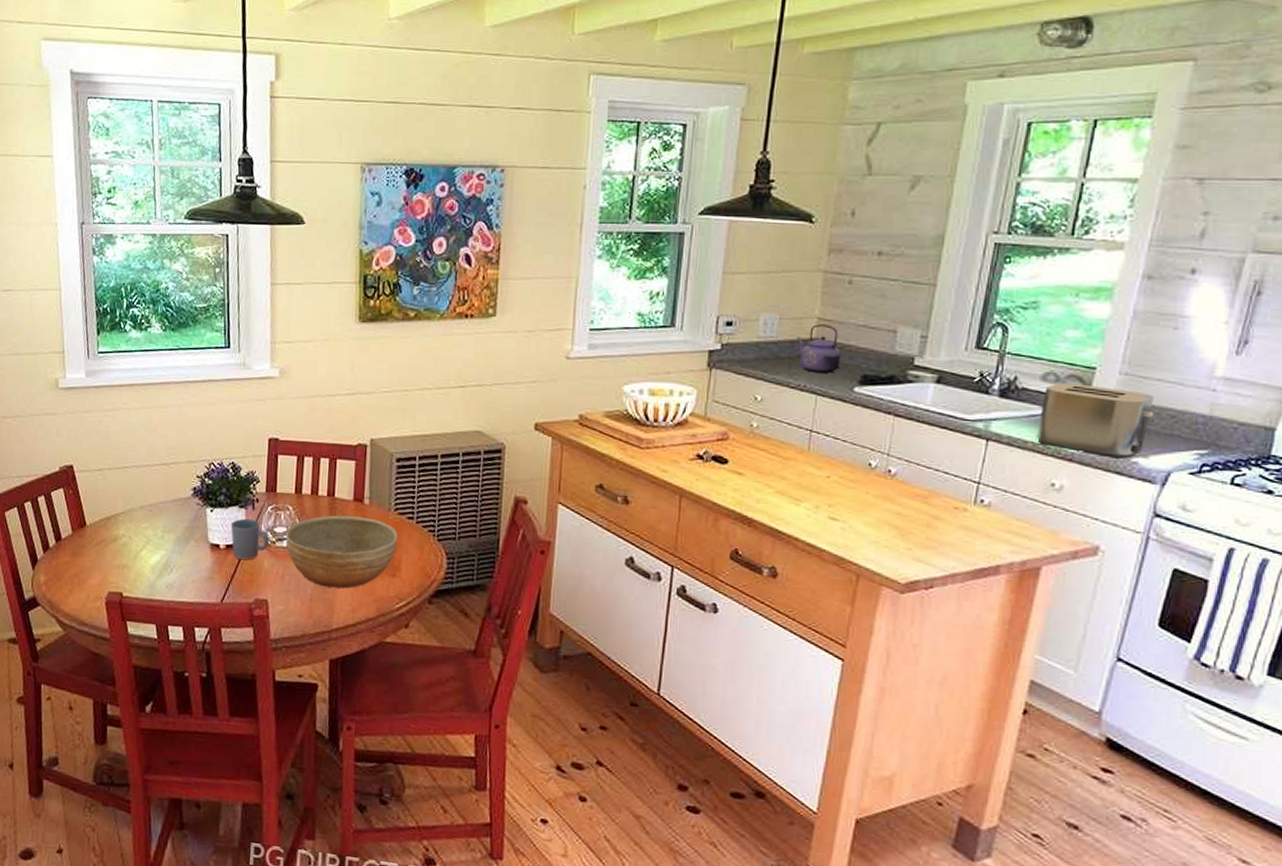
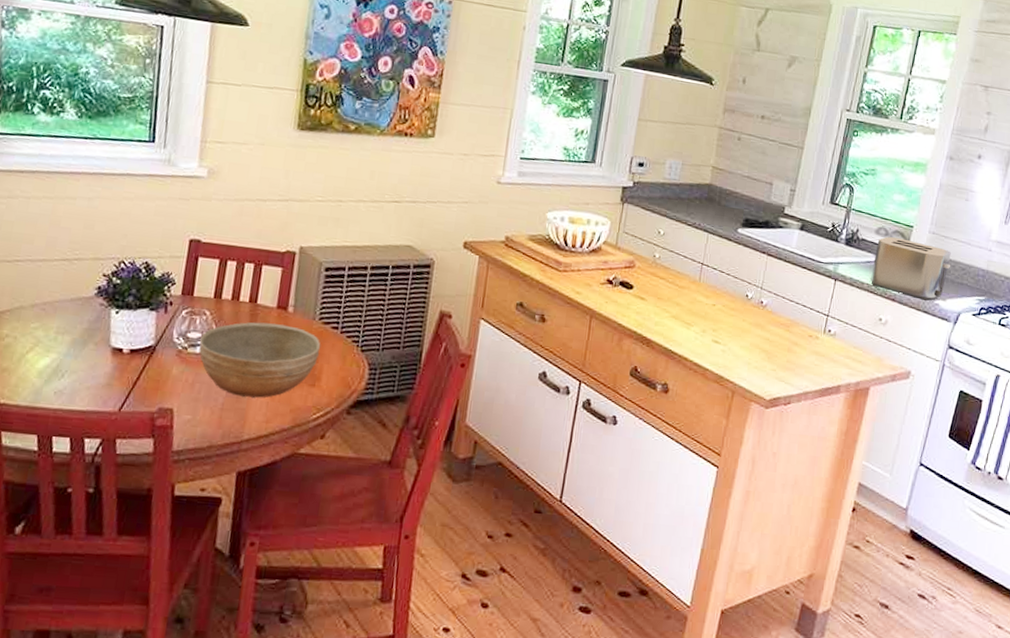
mug: present [231,518,270,560] -> none [137,322,182,367]
kettle: present [797,324,842,373] -> none [695,172,730,215]

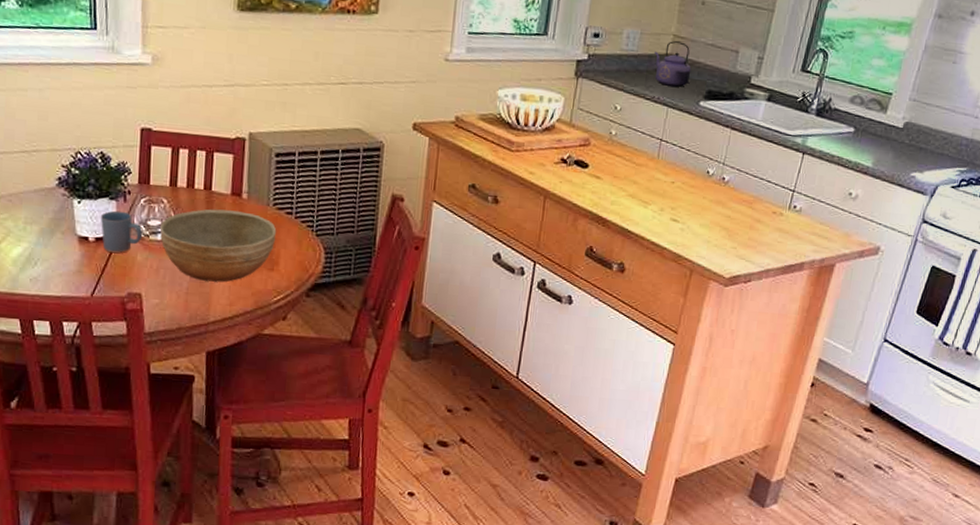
mug: none [137,322,182,367] -> present [101,210,143,254]
kettle: none [695,172,730,215] -> present [654,41,692,87]
toaster: present [870,236,951,301] -> none [841,105,933,173]

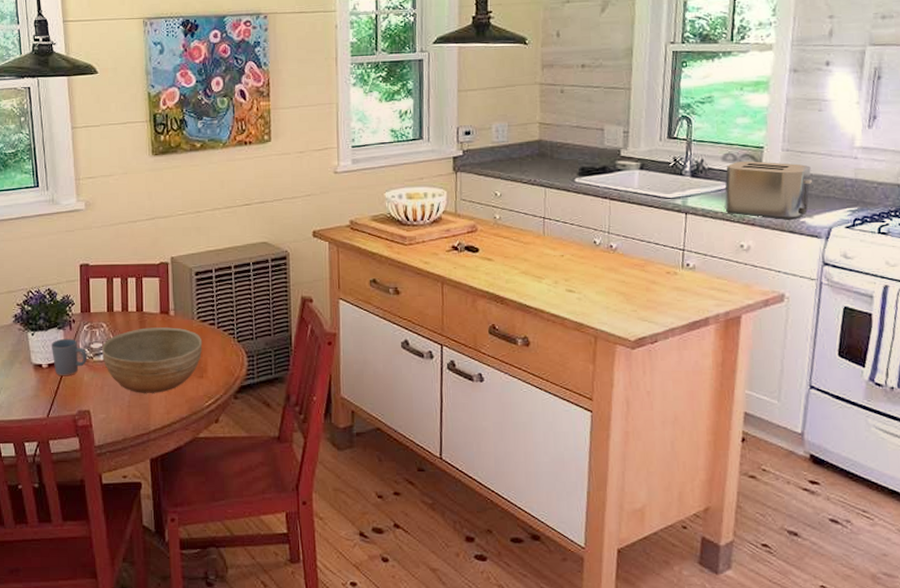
kettle: present [654,41,692,87] -> none [524,128,562,169]
toaster: none [841,105,933,173] -> present [723,161,813,220]

